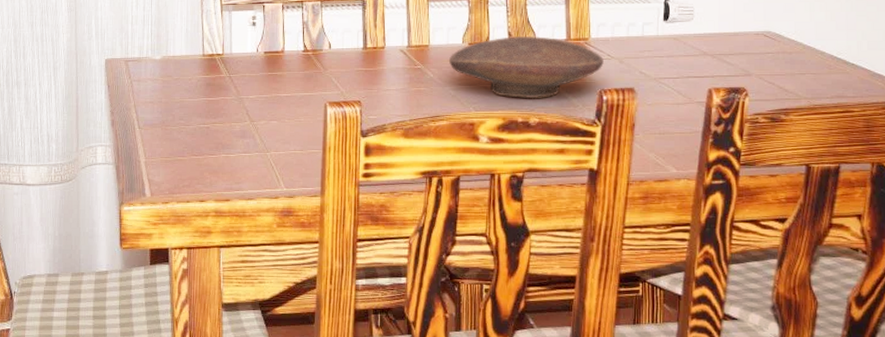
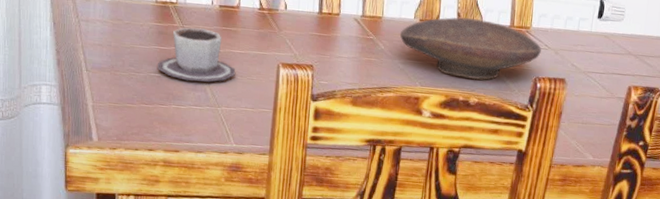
cup: none [206,76,283,129] -> present [157,27,236,82]

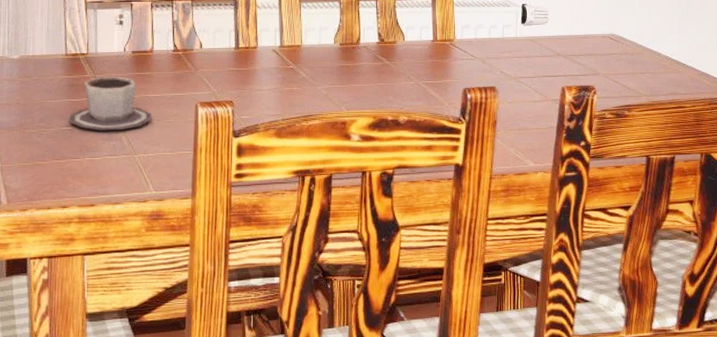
decorative bowl: present [400,17,541,80] -> none [321,37,468,98]

